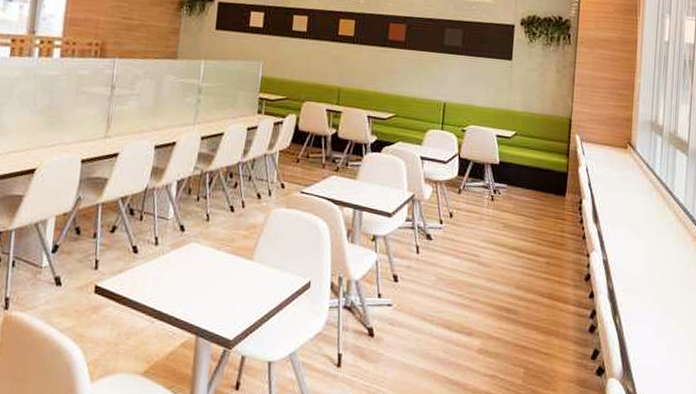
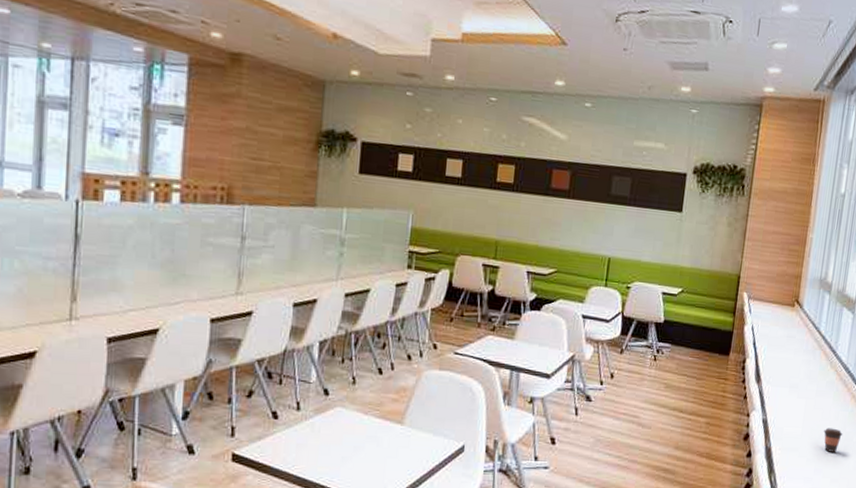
coffee cup: none [667,269,686,295] -> present [824,428,842,452]

